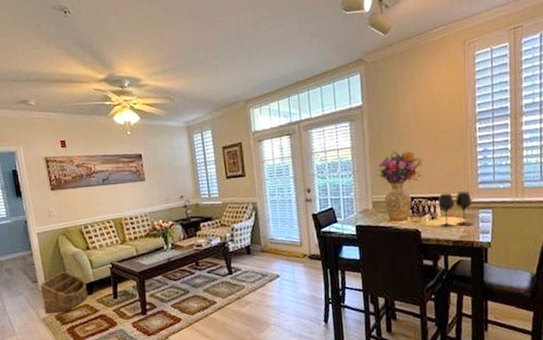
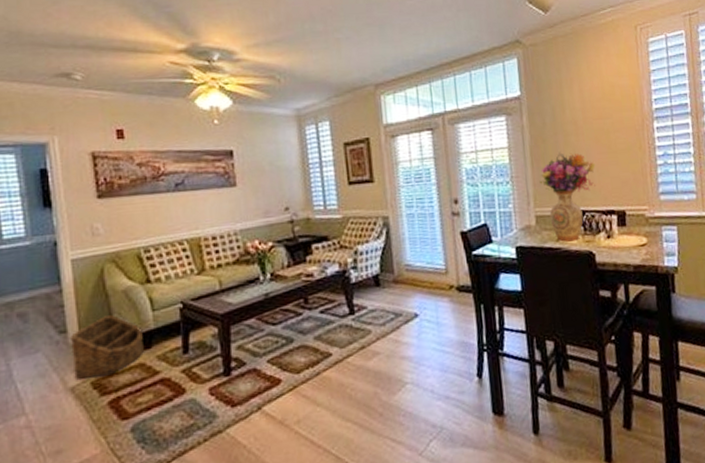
wine glass: present [437,191,473,228] -> none [613,203,656,250]

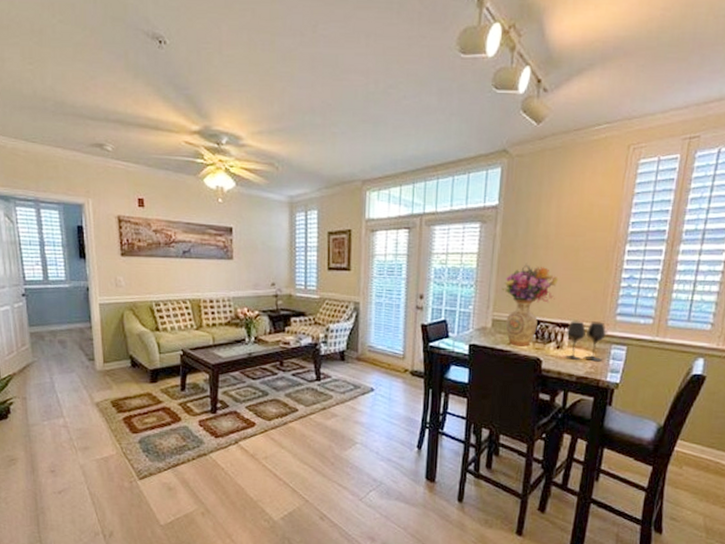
basket: present [69,315,145,379] -> none [96,352,152,398]
wine glass: none [613,203,656,250] -> present [563,321,606,362]

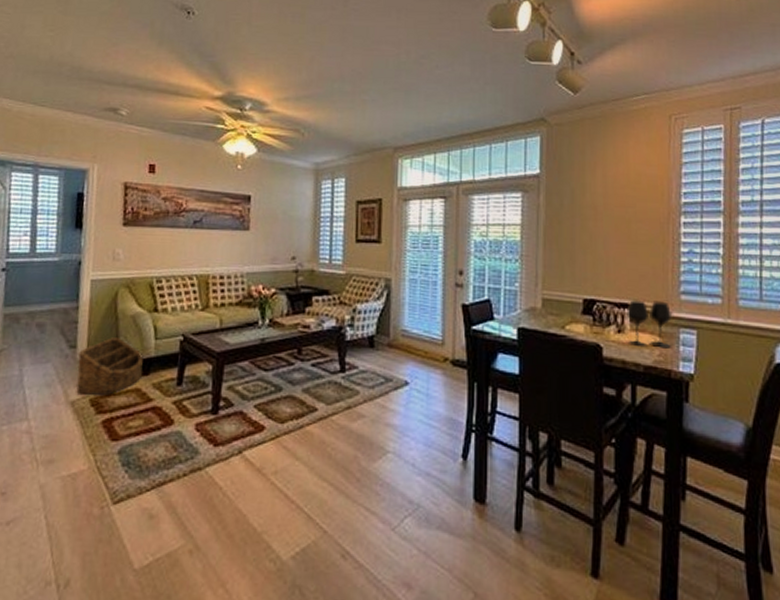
basket: none [96,352,152,398] -> present [76,338,144,395]
flower arrangement: present [501,261,559,347] -> none [550,234,612,331]

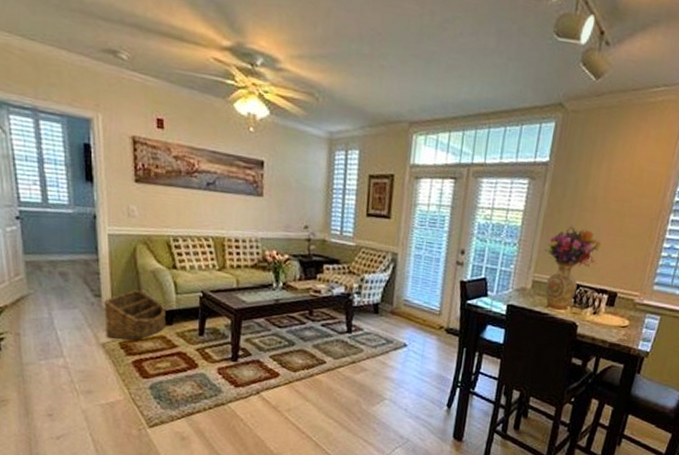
flower arrangement: none [550,234,612,331] -> present [544,223,602,311]
wine glass: present [626,300,671,349] -> none [598,287,643,330]

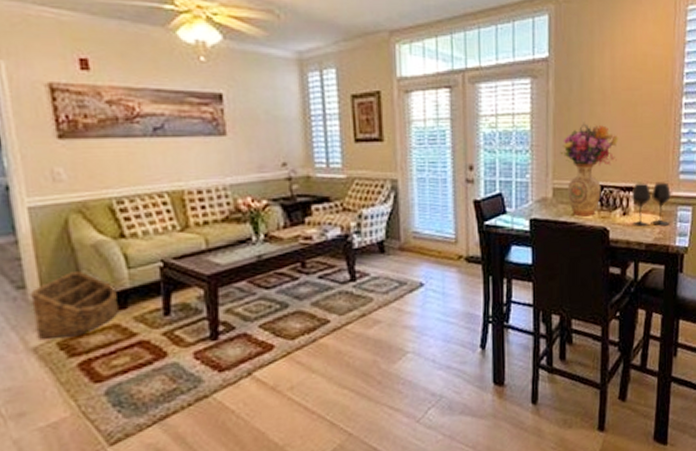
wine glass: none [598,287,643,330] -> present [630,182,671,228]

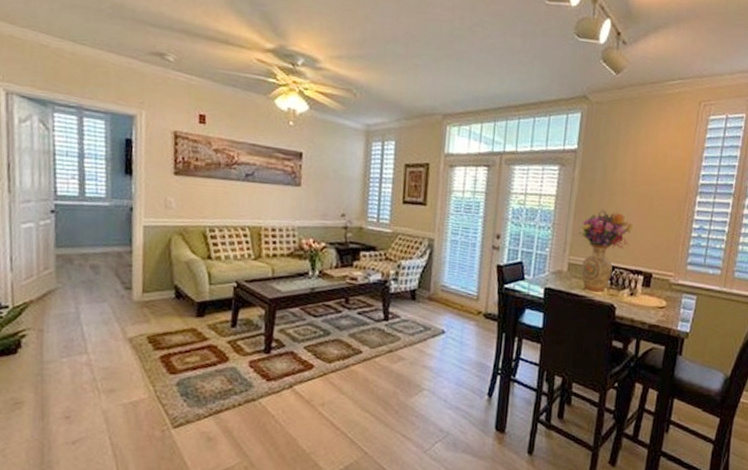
basket: present [29,271,120,339] -> none [133,281,199,334]
wine glass: present [630,182,671,228] -> none [636,268,678,311]

